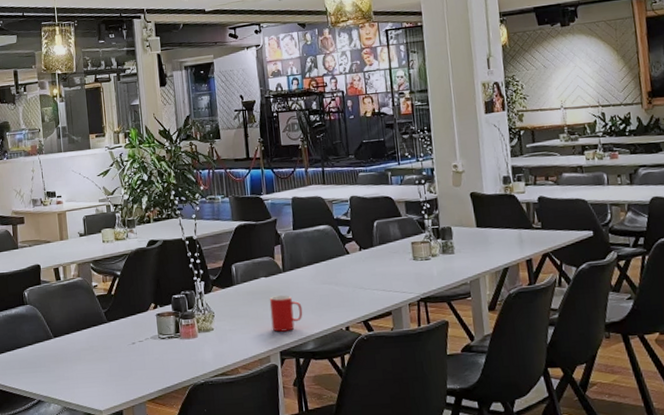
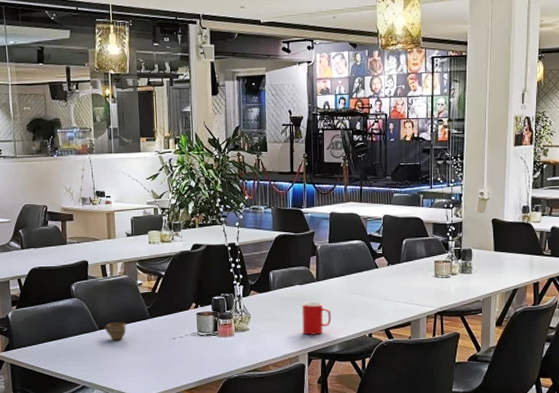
cup: none [60,328,83,348] -> present [105,322,126,340]

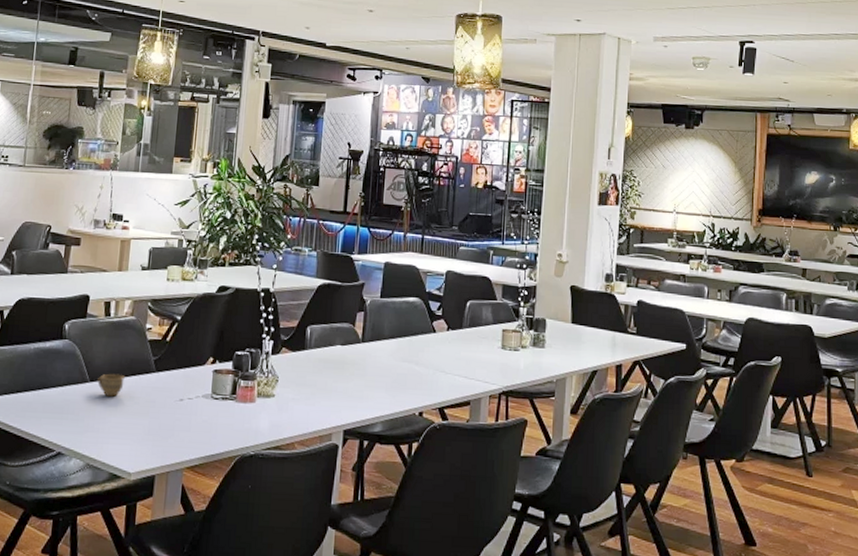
cup: present [302,302,332,335] -> none [339,367,376,409]

